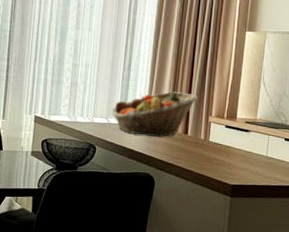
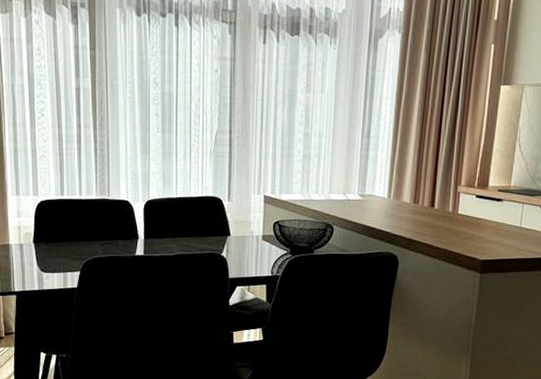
fruit basket: present [110,91,198,138] -> none [349,160,446,213]

